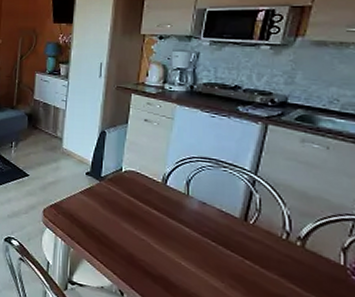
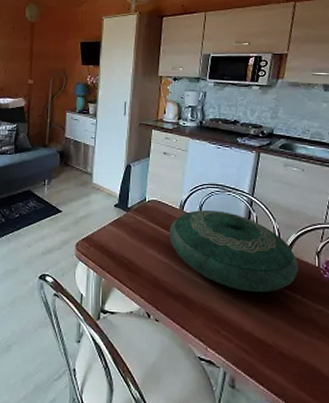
decorative bowl: none [148,185,316,288] -> present [169,209,299,292]

